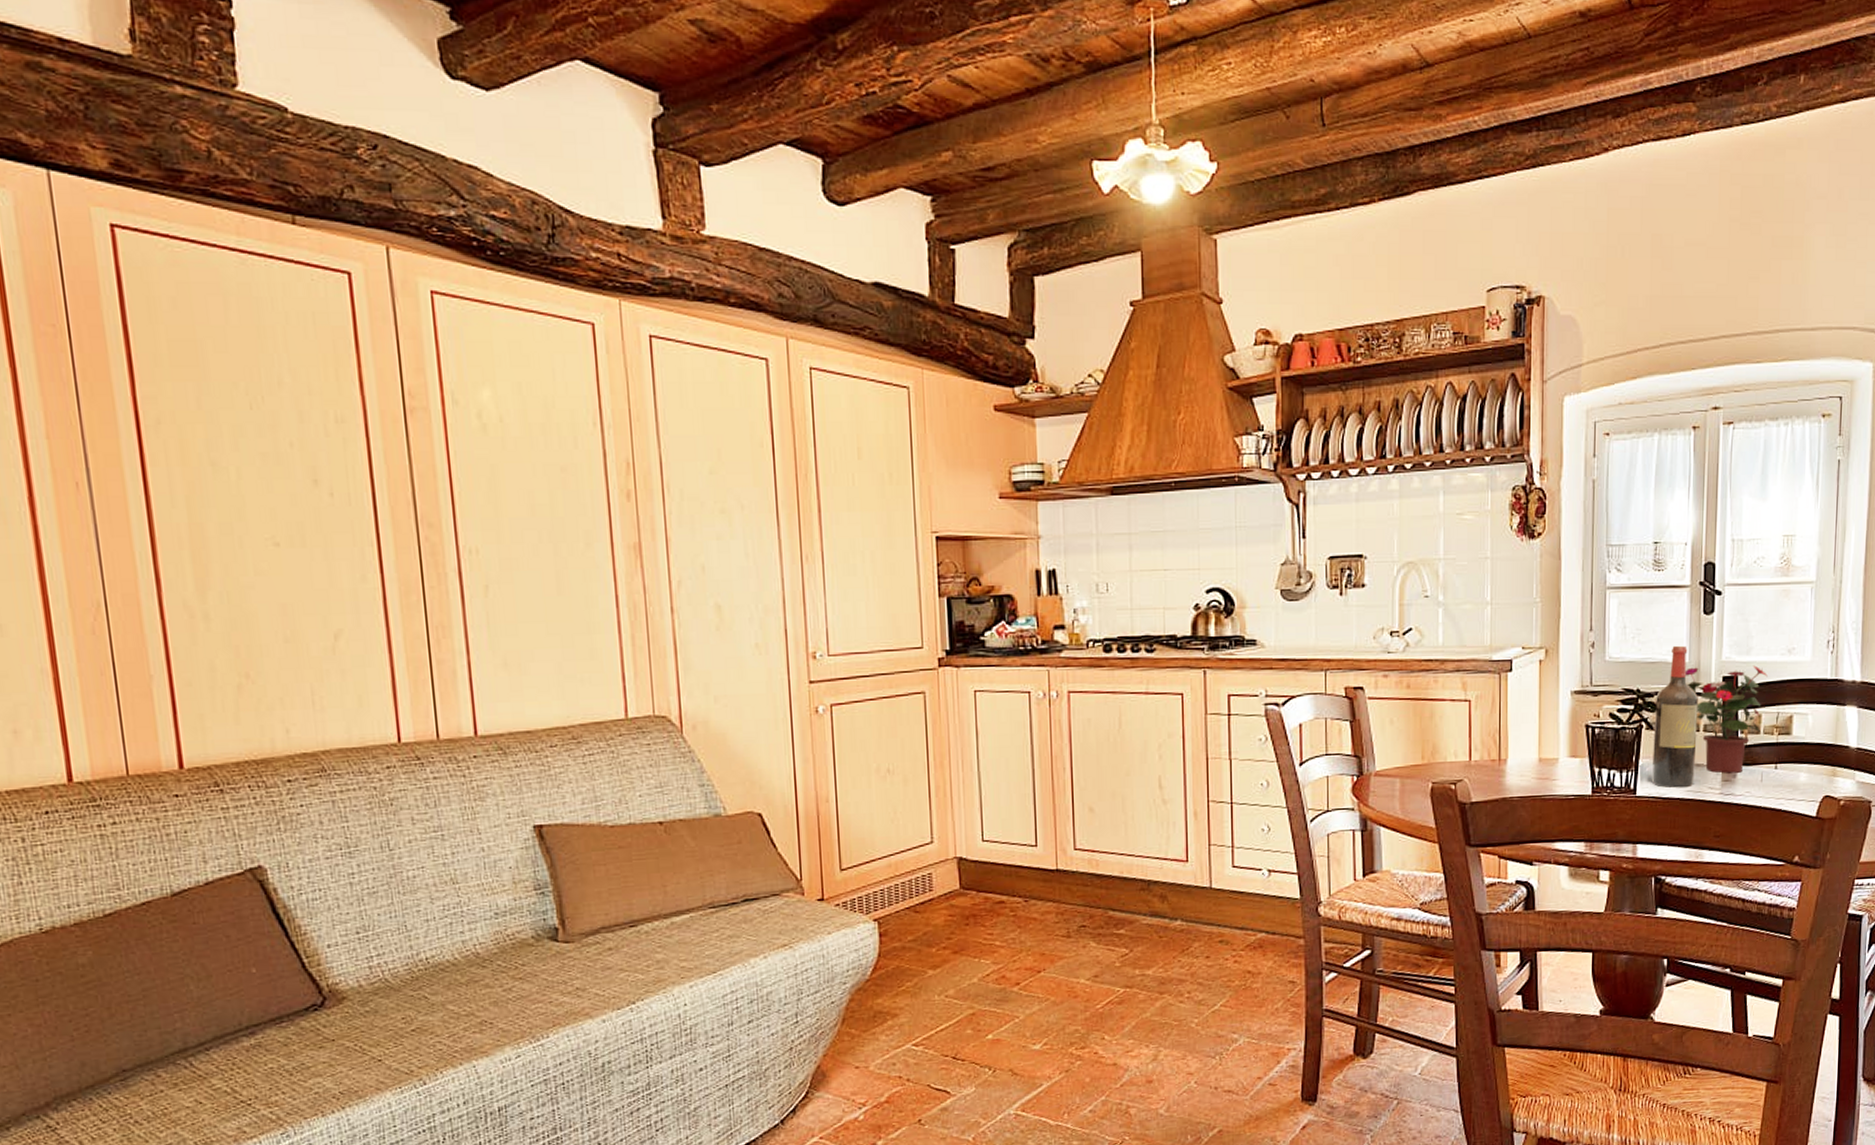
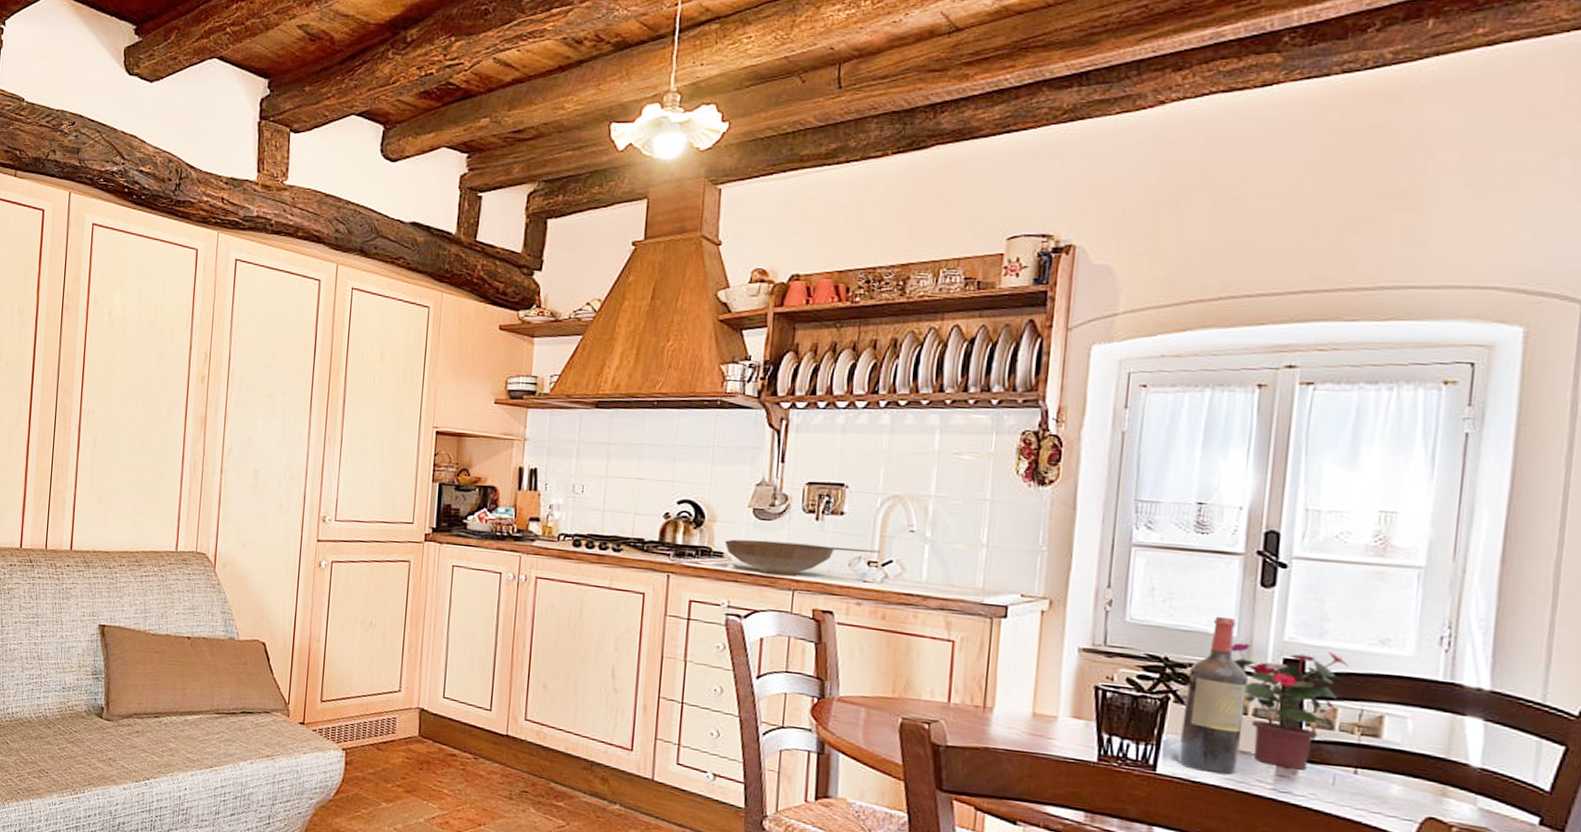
ramen bowl: none [1256,619,1400,658] -> present [724,539,881,577]

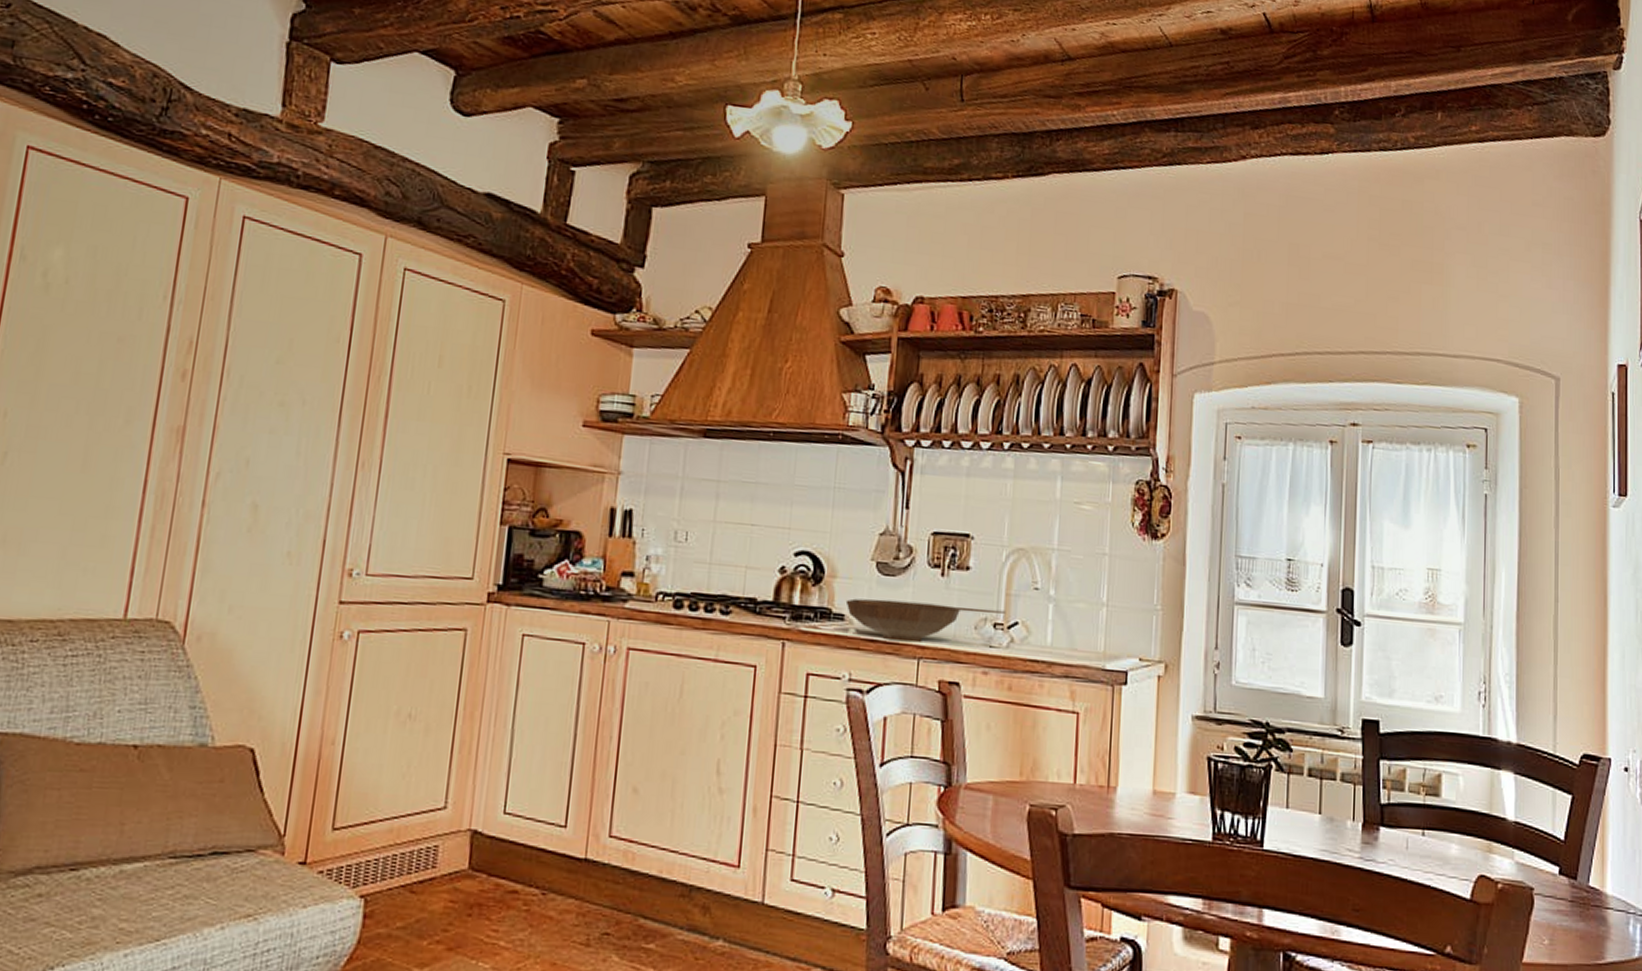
wine bottle: present [1177,616,1248,776] -> none [1281,677,1335,847]
potted flower: present [1230,642,1349,771] -> none [1319,704,1413,836]

